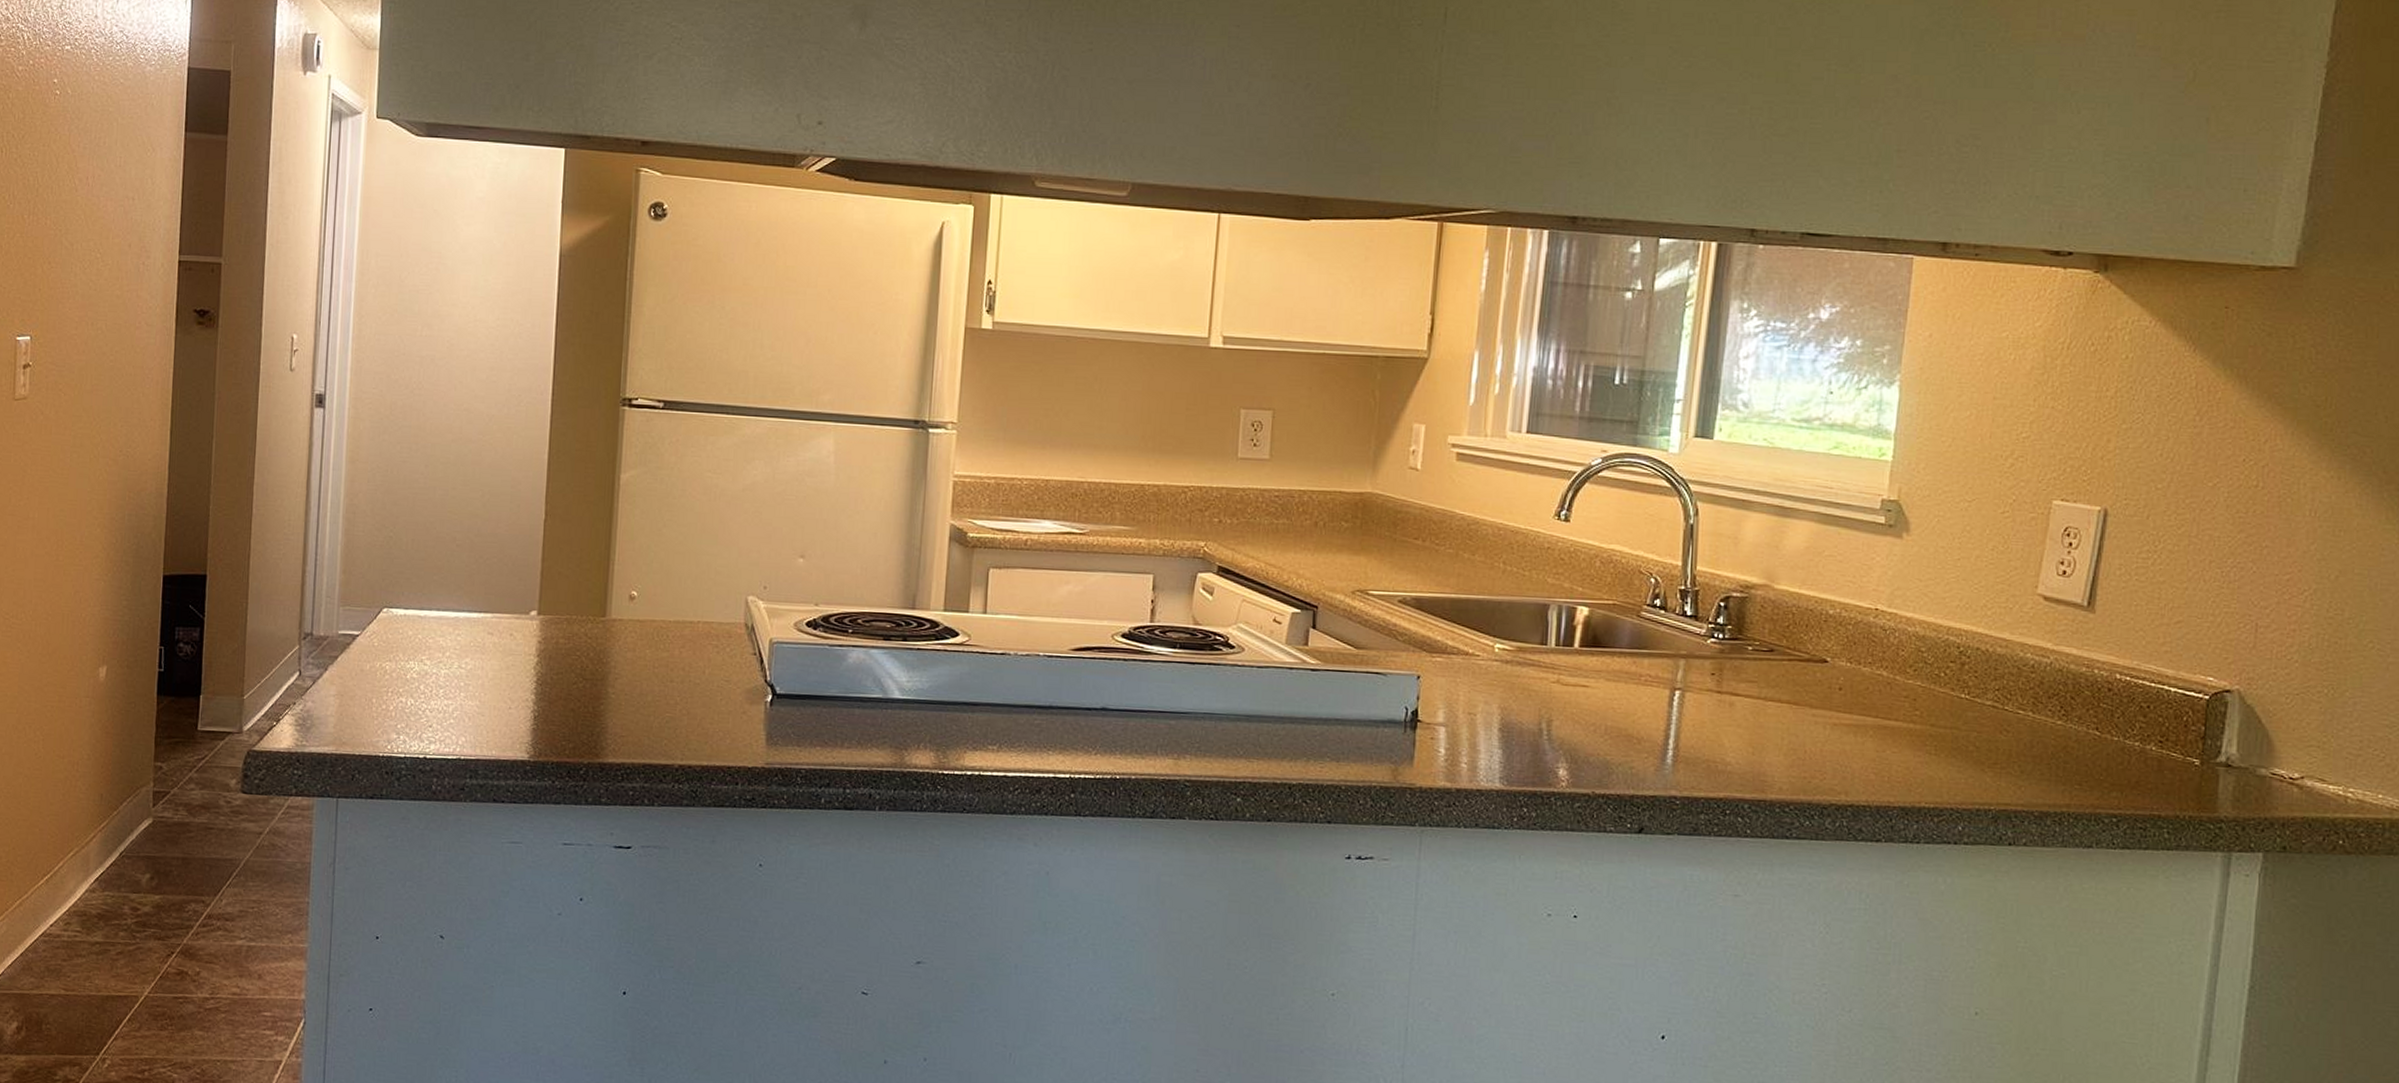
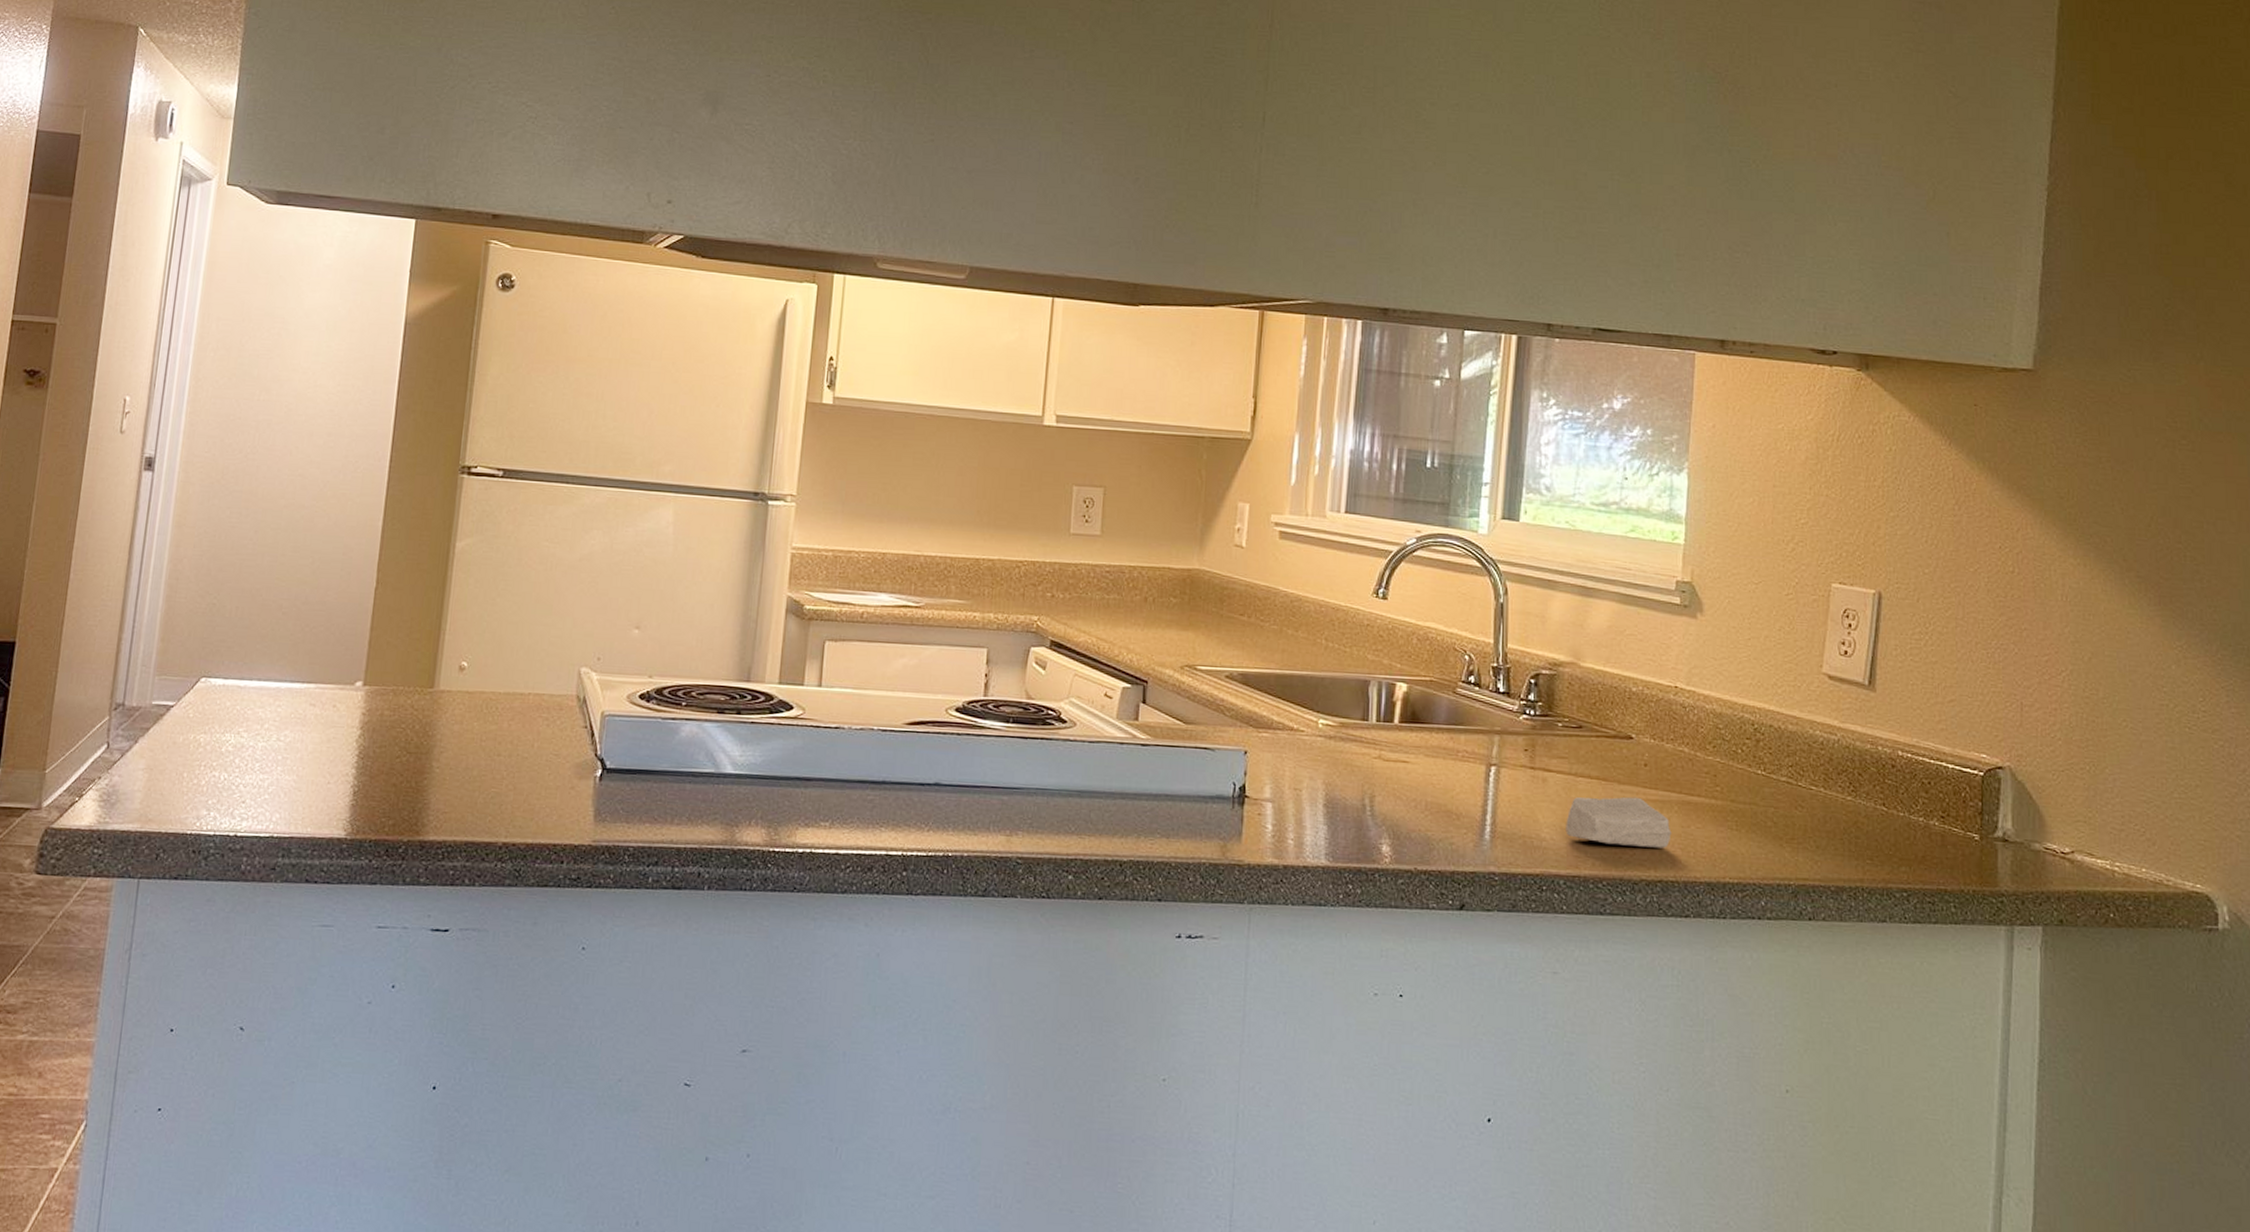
soap bar: none [1752,721,1865,773] -> present [1566,796,1672,848]

